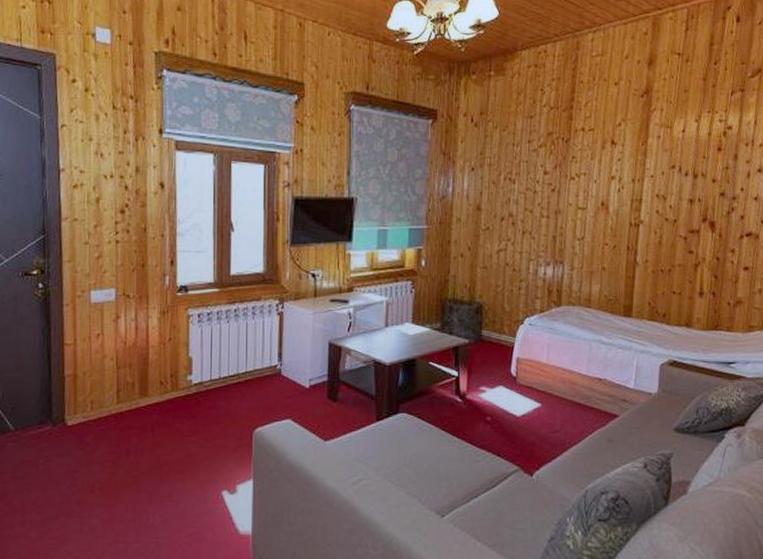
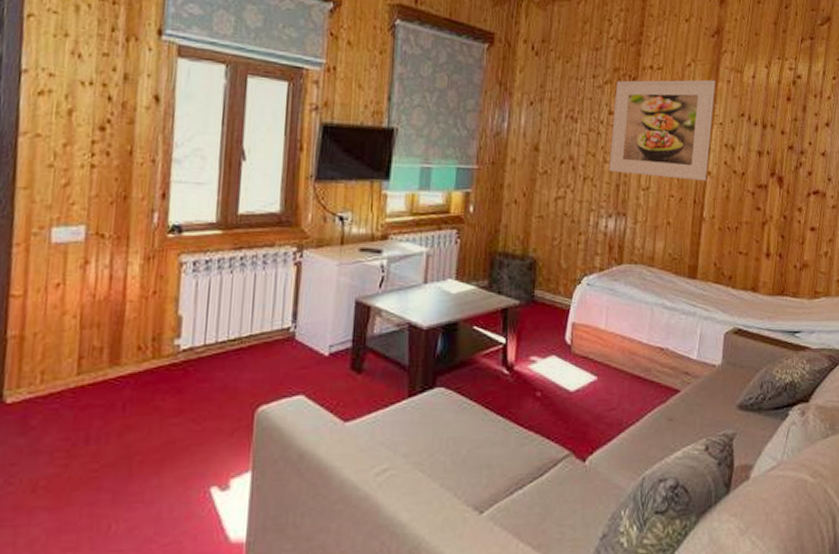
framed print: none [546,137,646,229] -> present [609,79,716,181]

